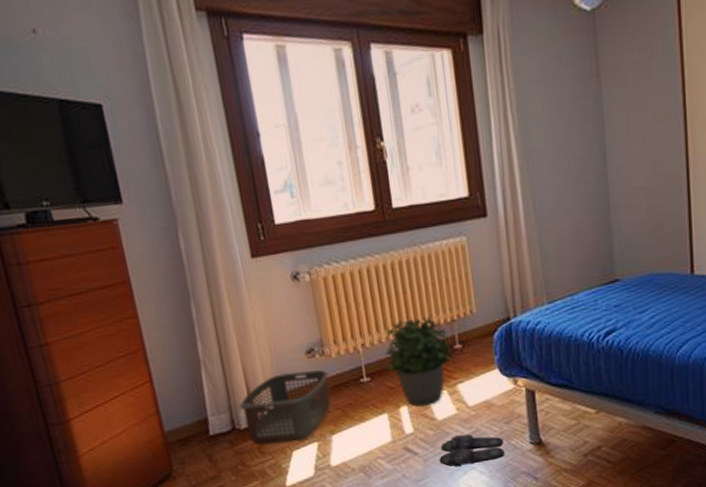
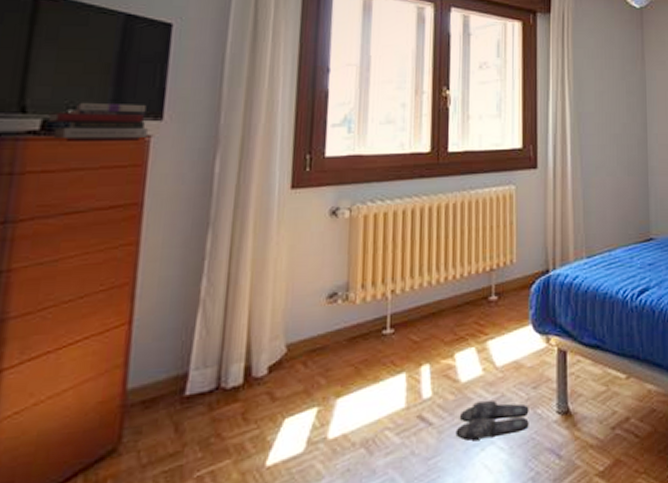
books: none [28,190,116,233] -> present [47,102,149,143]
clothes hamper: present [239,370,331,445] -> none [233,318,349,410]
potted plant: present [386,316,456,408] -> none [415,263,490,367]

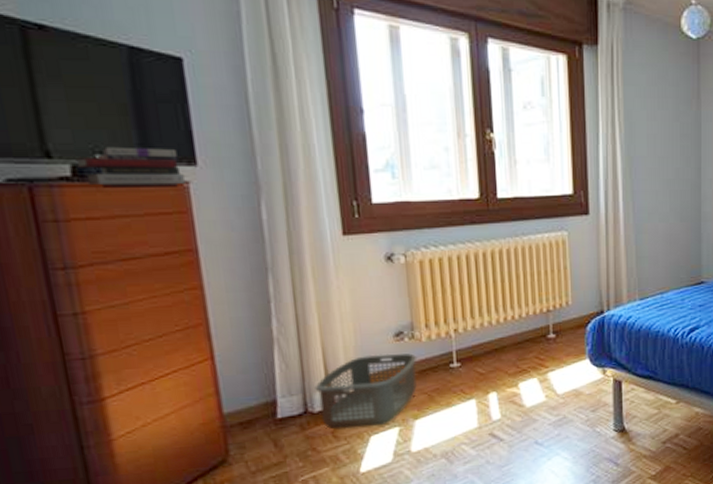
clothes hamper: none [233,318,349,410] -> present [315,353,418,430]
slippers: present [455,399,529,440] -> none [524,420,589,452]

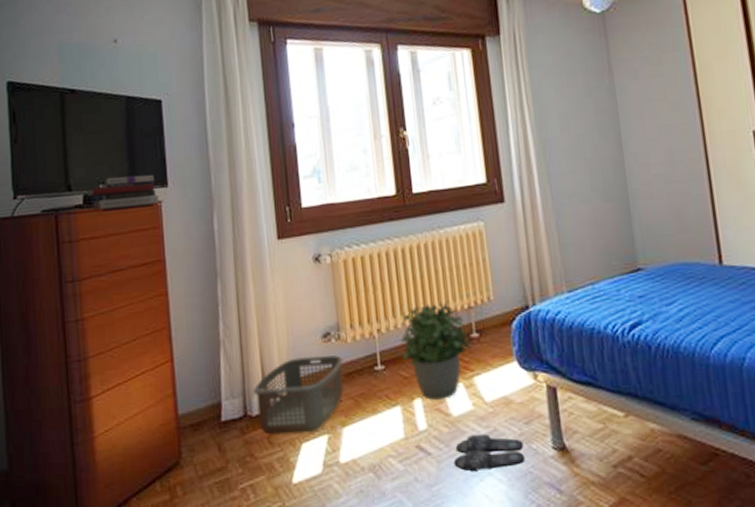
potted plant: none [479,305,549,394] -> present [401,302,472,401]
slippers: none [524,420,589,452] -> present [453,433,525,471]

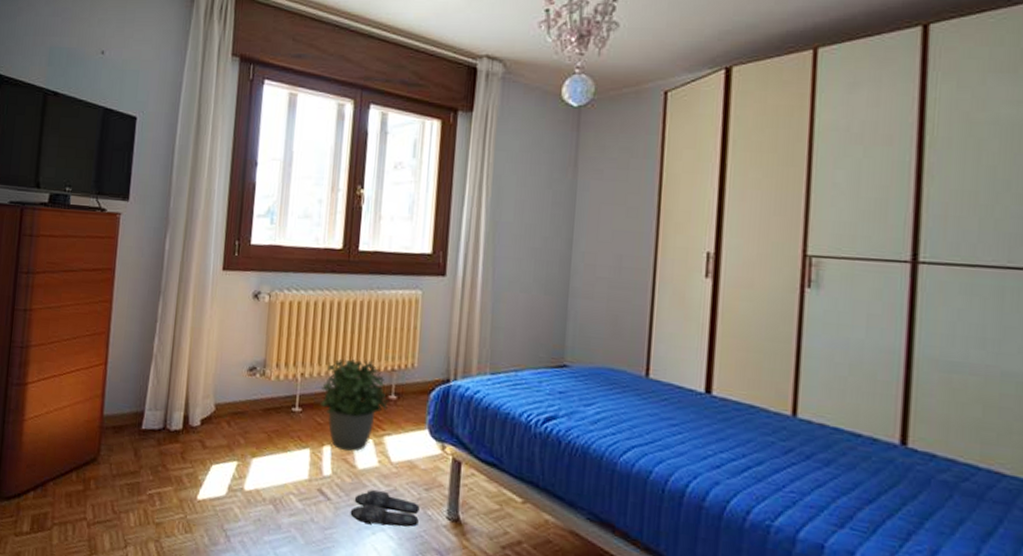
books: present [87,174,160,213] -> none [53,182,119,217]
clothes hamper: present [253,355,344,435] -> none [175,384,265,457]

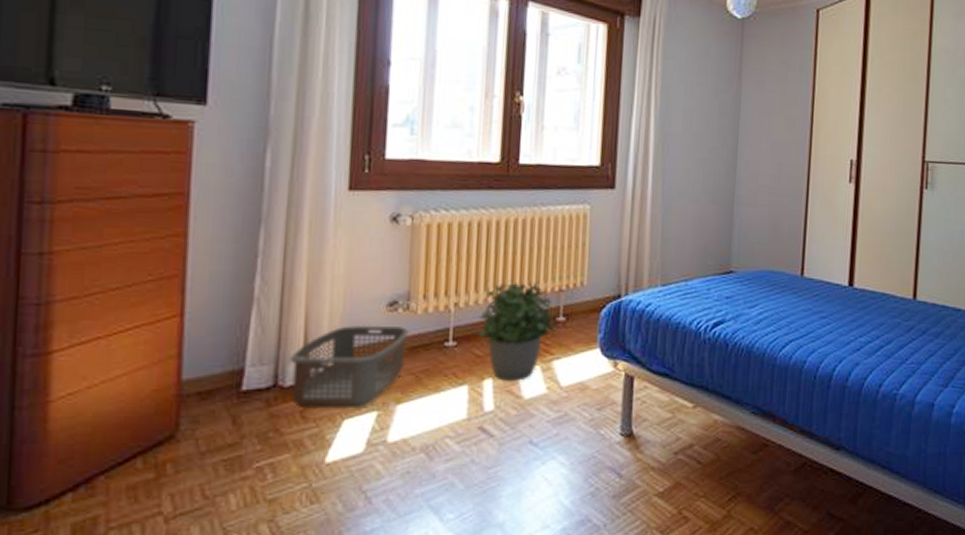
clothes hamper: none [175,384,265,457] -> present [290,324,410,409]
slippers: present [350,489,420,527] -> none [517,417,592,454]

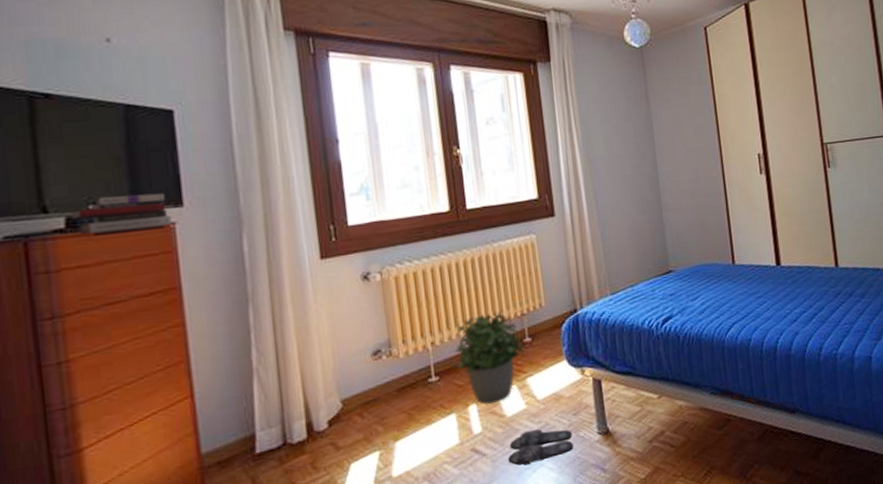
books: none [80,78,192,126] -> present [70,193,173,237]
clothes hamper: present [290,324,410,409] -> none [293,371,396,461]
slippers: none [517,417,592,454] -> present [508,428,574,465]

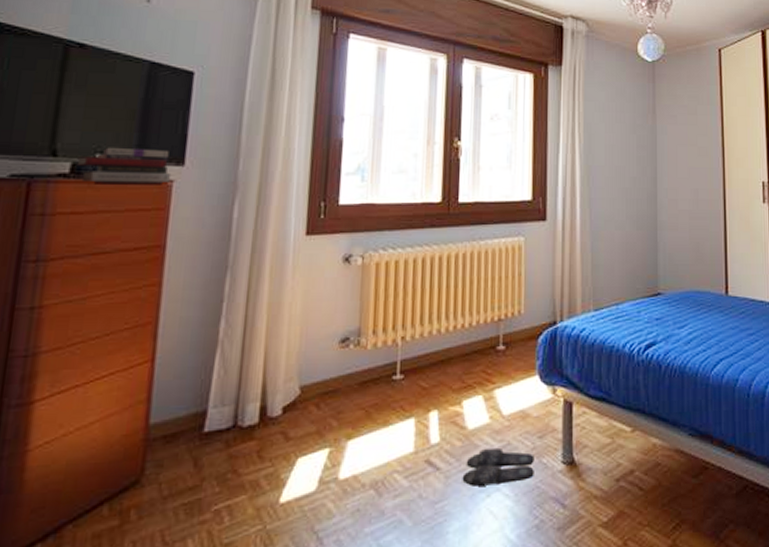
potted plant: present [456,311,525,405] -> none [424,313,498,414]

